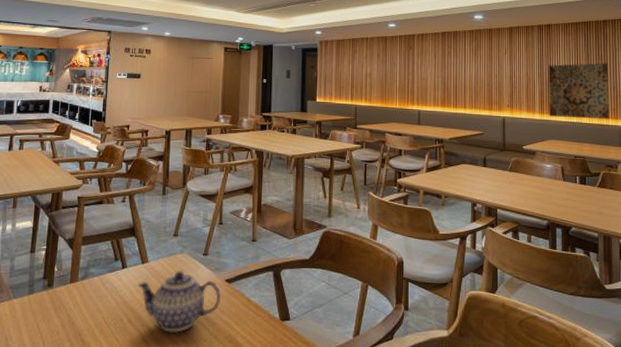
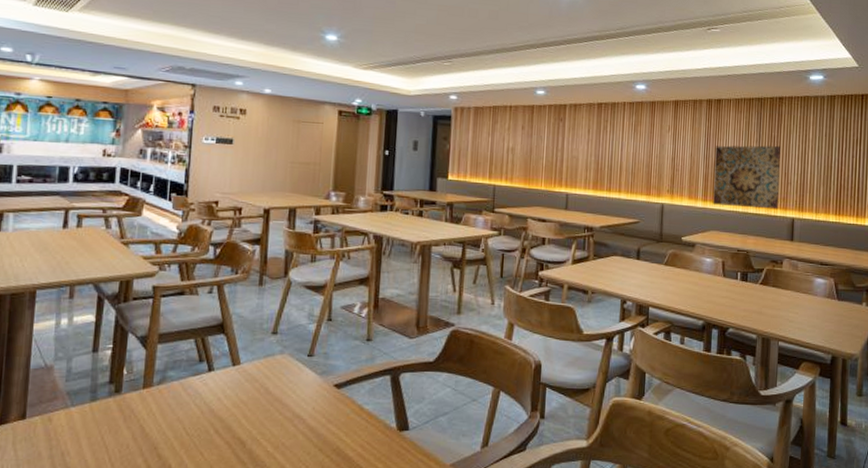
teapot: present [137,271,221,333] -> none [227,375,328,445]

